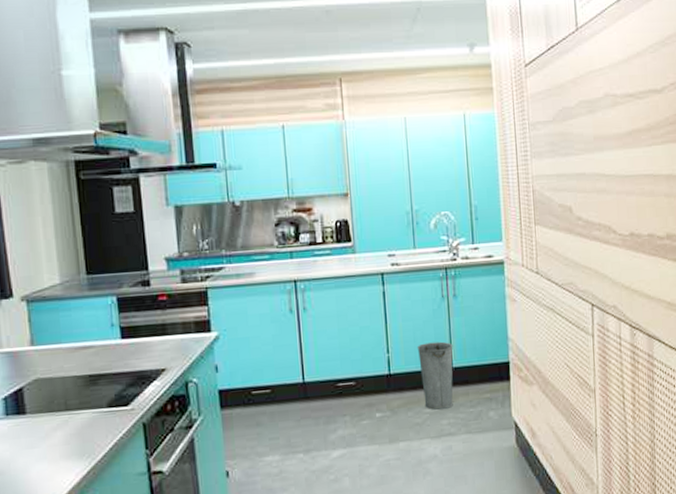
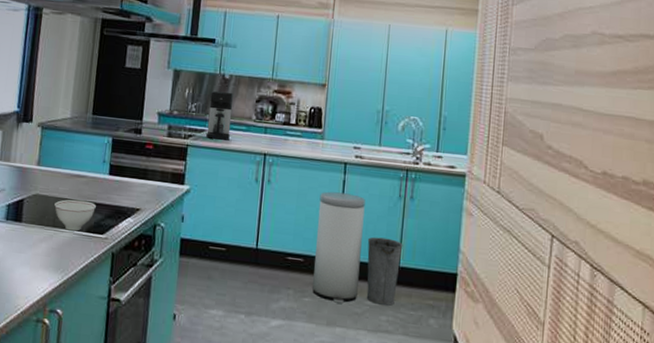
bowl: none [62,373,113,411] -> present [54,199,96,231]
coffee maker: none [222,220,253,276] -> present [206,90,233,140]
pedal bin: none [361,304,416,418] -> present [312,191,365,304]

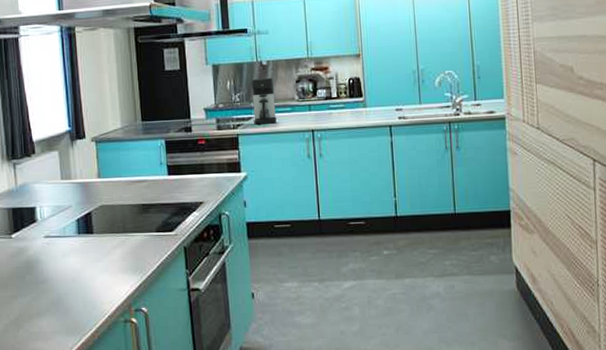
bowl: present [54,199,96,231] -> none [121,203,161,234]
pedal bin: present [312,191,365,304] -> none [371,153,420,256]
bucket: present [366,236,403,306] -> none [421,189,456,251]

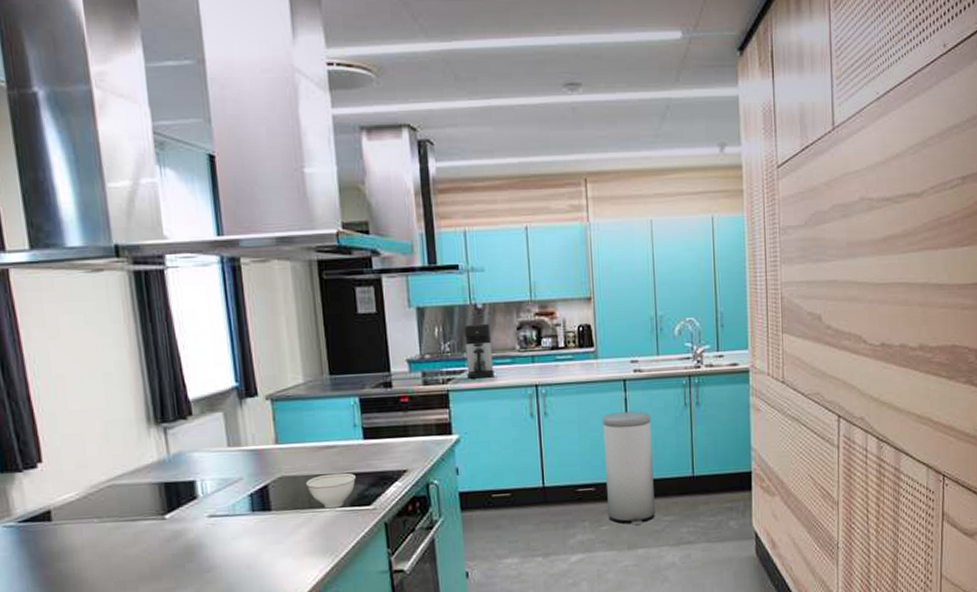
bowl: none [121,203,161,234] -> present [306,472,356,509]
pedal bin: none [371,153,420,256] -> present [602,411,655,525]

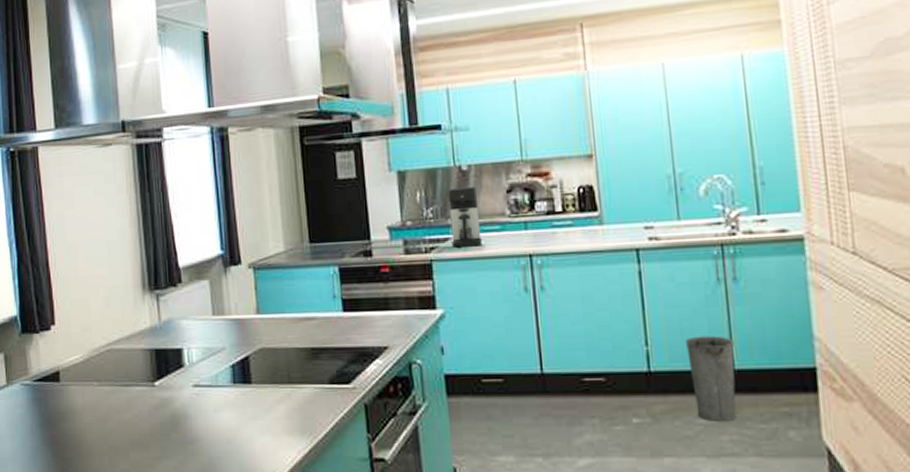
bowl: present [306,472,356,509] -> none [285,347,335,385]
pedal bin: present [602,411,655,525] -> none [611,287,685,427]
bucket: none [658,449,695,518] -> present [684,335,737,421]

